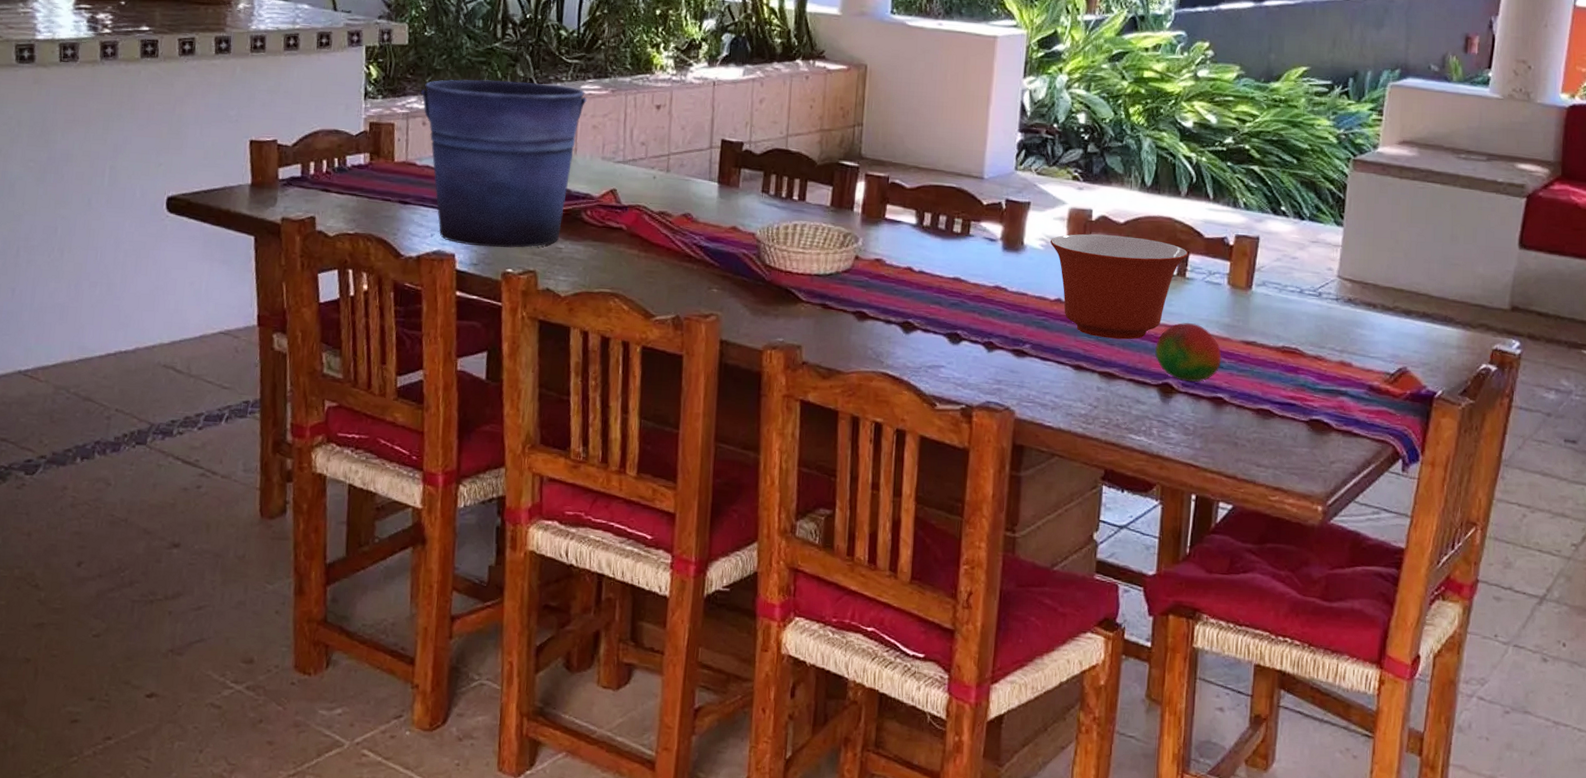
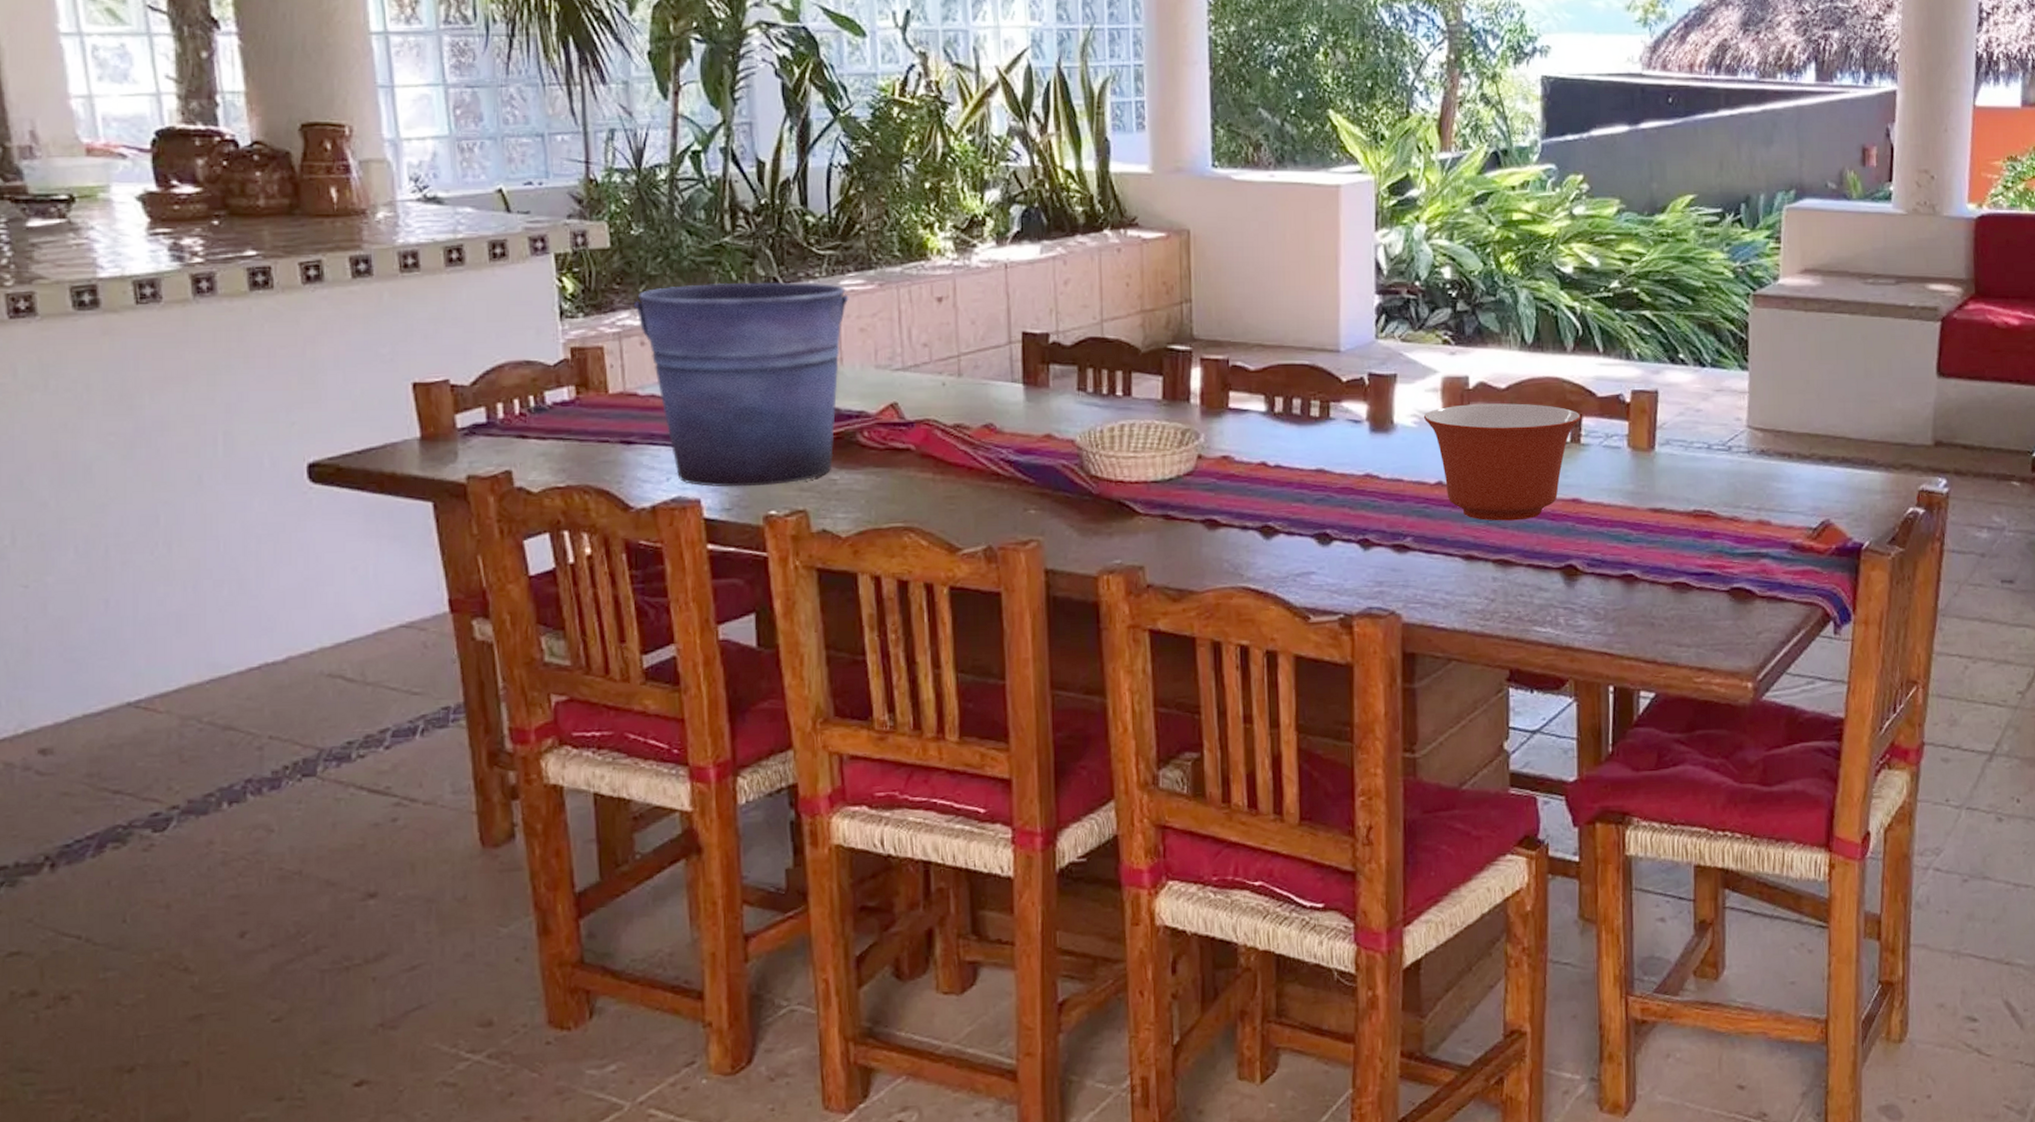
fruit: present [1155,322,1222,383] -> none [1554,494,1629,561]

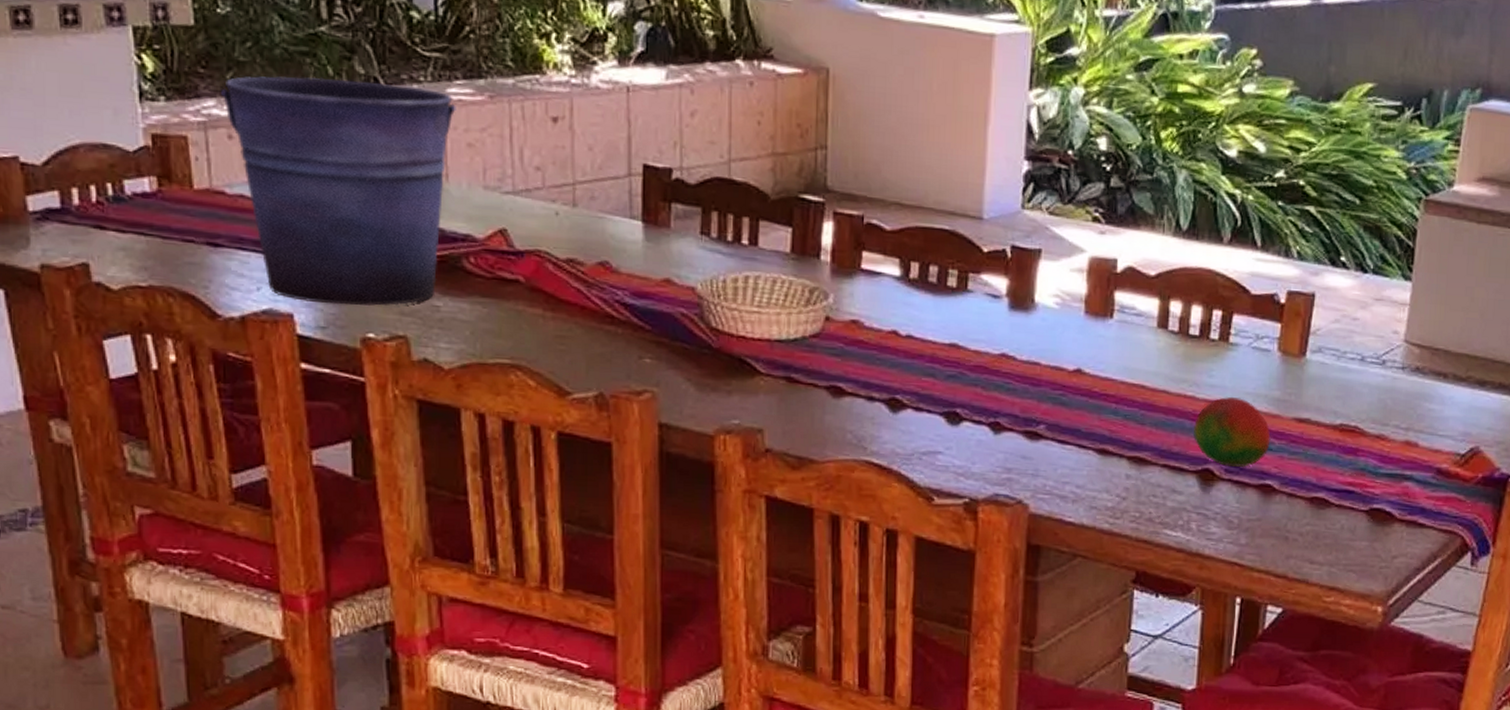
mixing bowl: present [1423,403,1581,521] -> none [1066,289,1232,418]
fruit: none [1554,494,1629,561] -> present [1194,396,1271,468]

